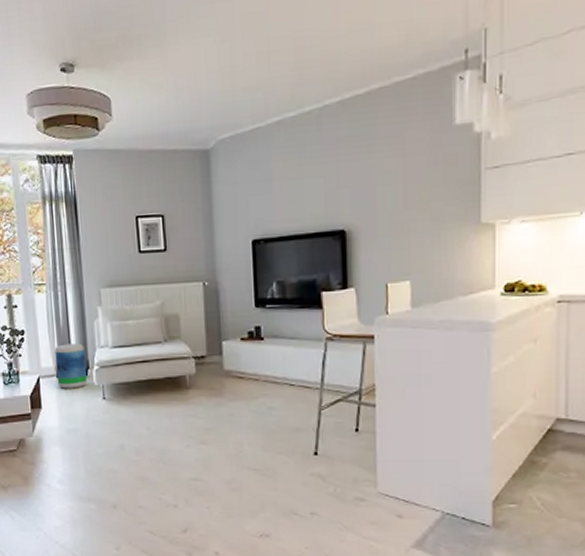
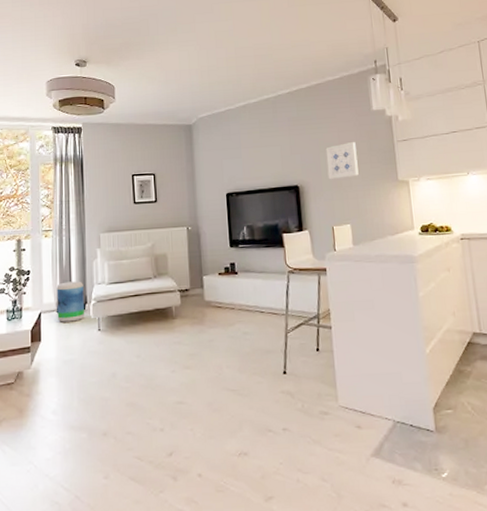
wall art: none [385,170,427,223] -> present [325,142,359,180]

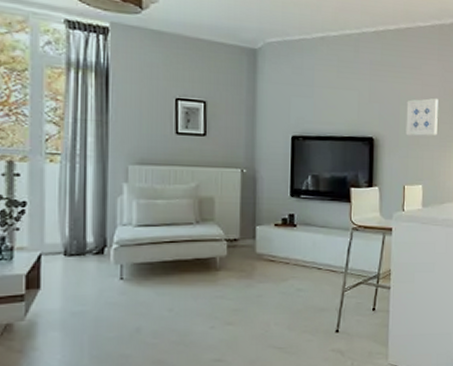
stool: present [57,281,84,322] -> none [64,219,102,268]

